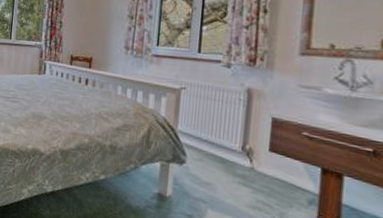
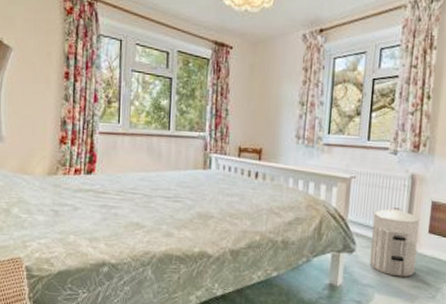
waste bin: none [202,121,259,196] -> present [370,207,420,277]

